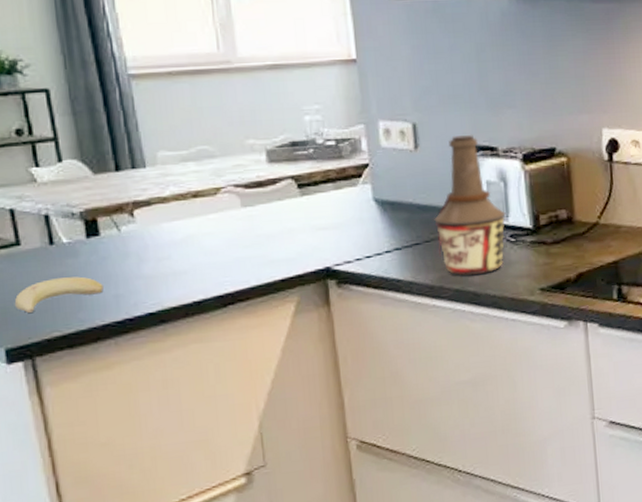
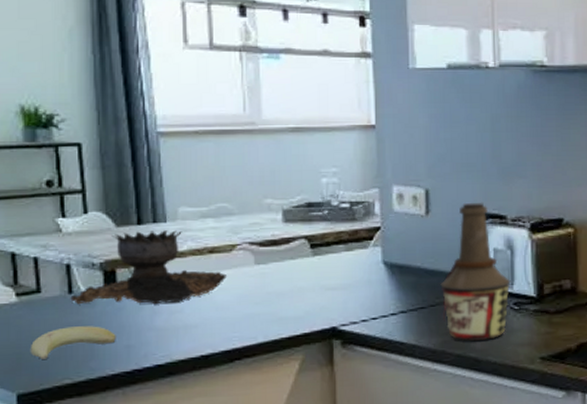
brazier: none [52,175,213,256] -> present [70,230,226,305]

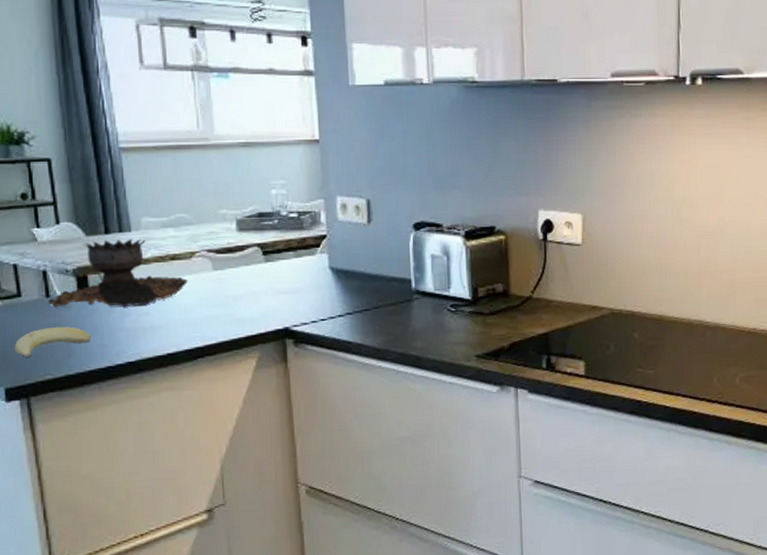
bottle: present [440,202,511,341] -> none [383,211,448,340]

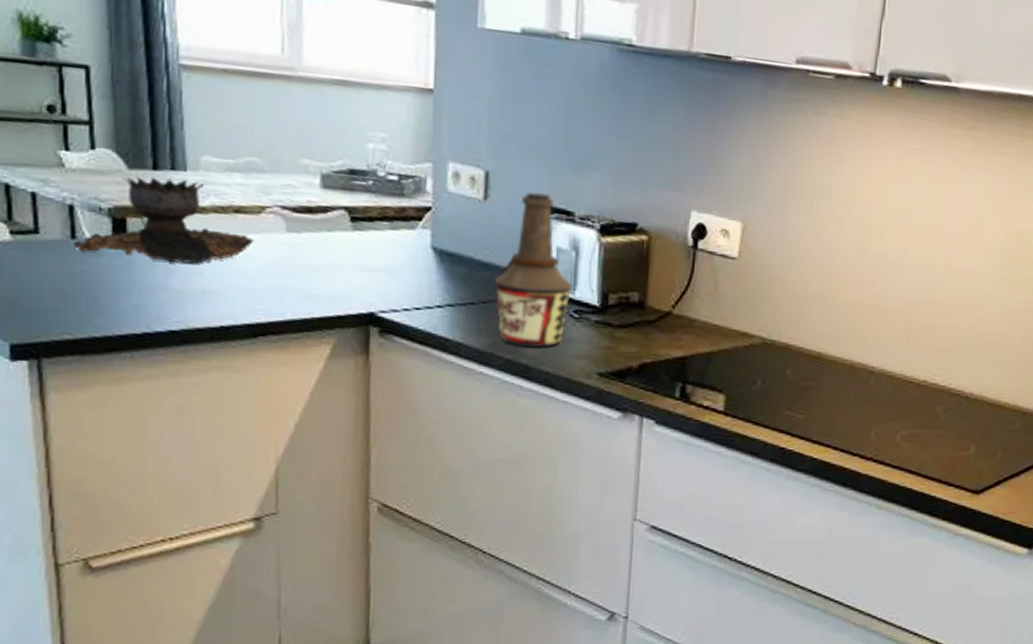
fruit: present [14,327,91,357] -> none [25,276,125,309]
bottle: none [383,211,448,340] -> present [494,192,573,347]

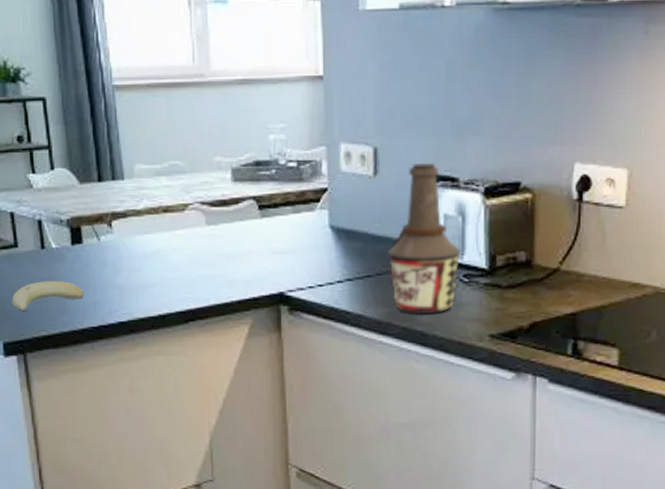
fruit: none [25,276,125,309] -> present [11,281,84,311]
brazier: present [73,177,253,264] -> none [43,188,180,263]

